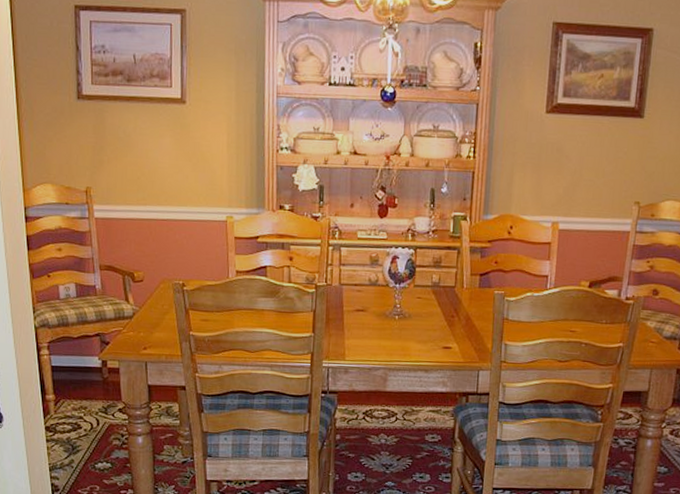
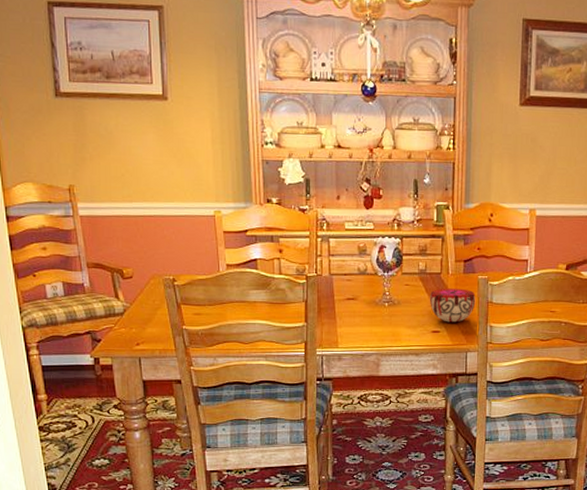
decorative bowl: none [442,302,491,339] -> present [430,288,476,323]

